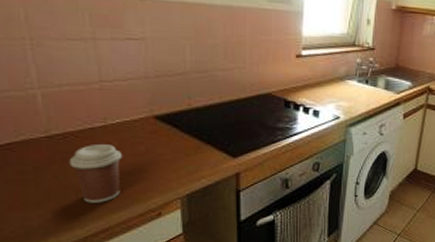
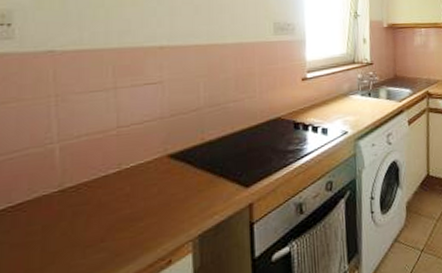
coffee cup: present [69,145,123,203] -> none [79,190,135,260]

